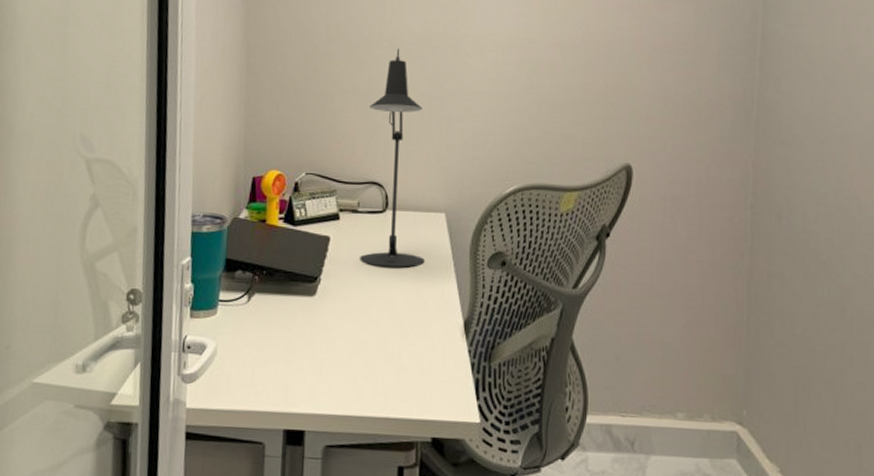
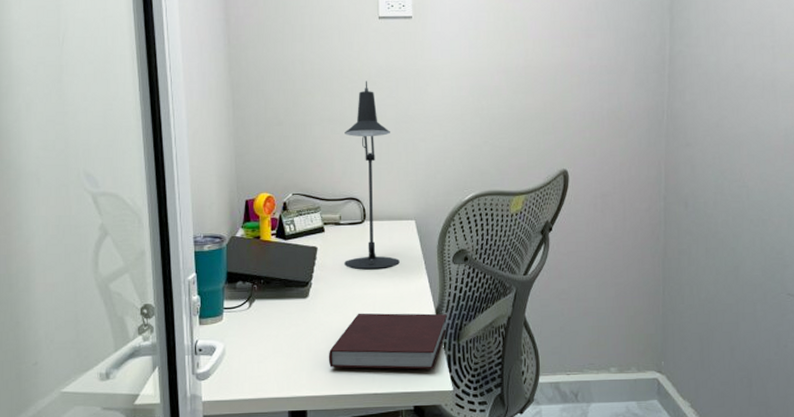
notebook: none [333,318,477,394] -> present [328,313,447,370]

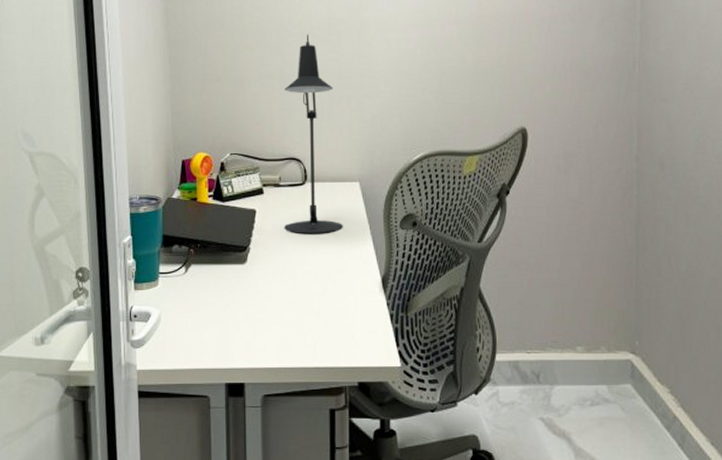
notebook: present [328,313,447,370] -> none [267,280,394,343]

